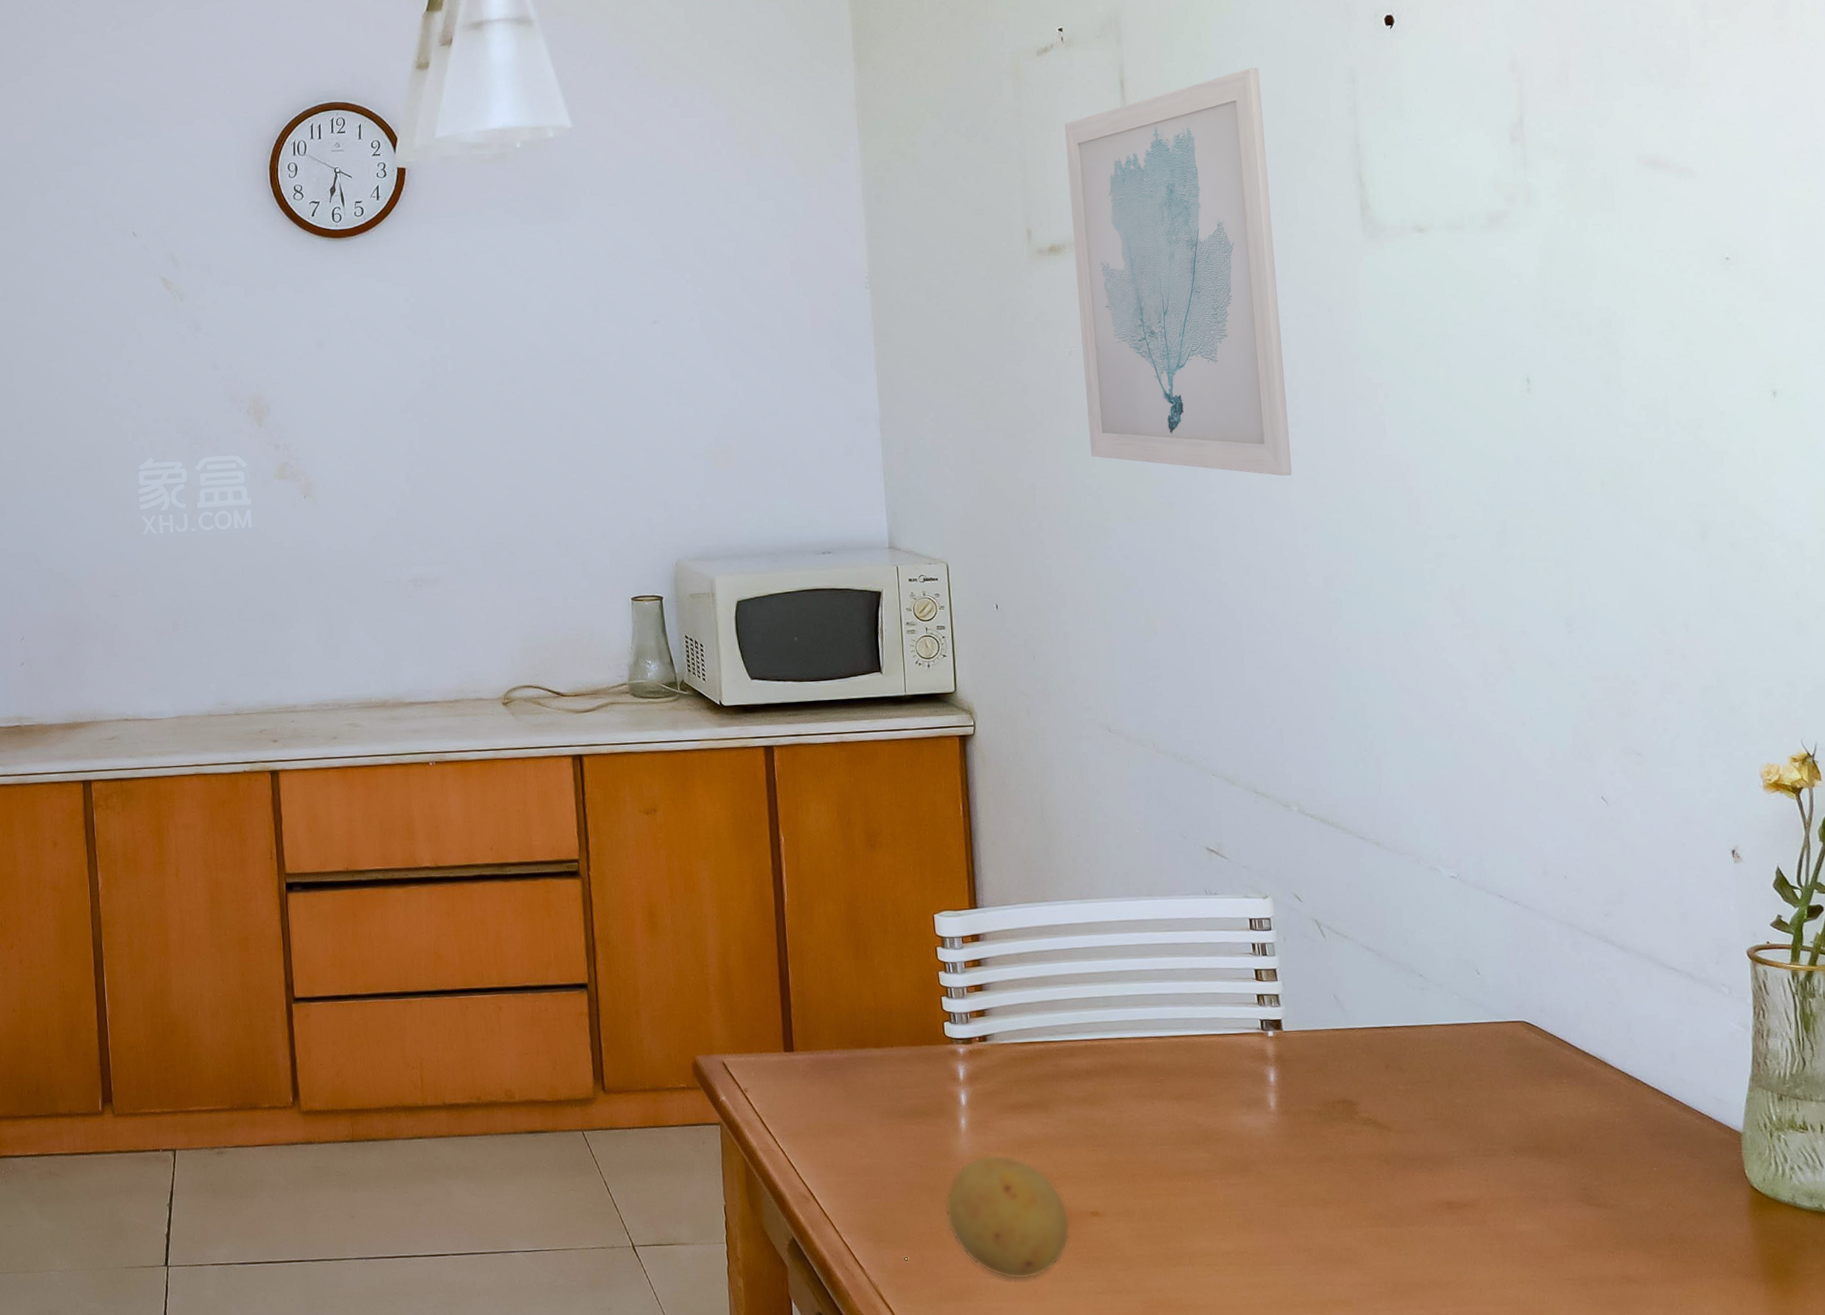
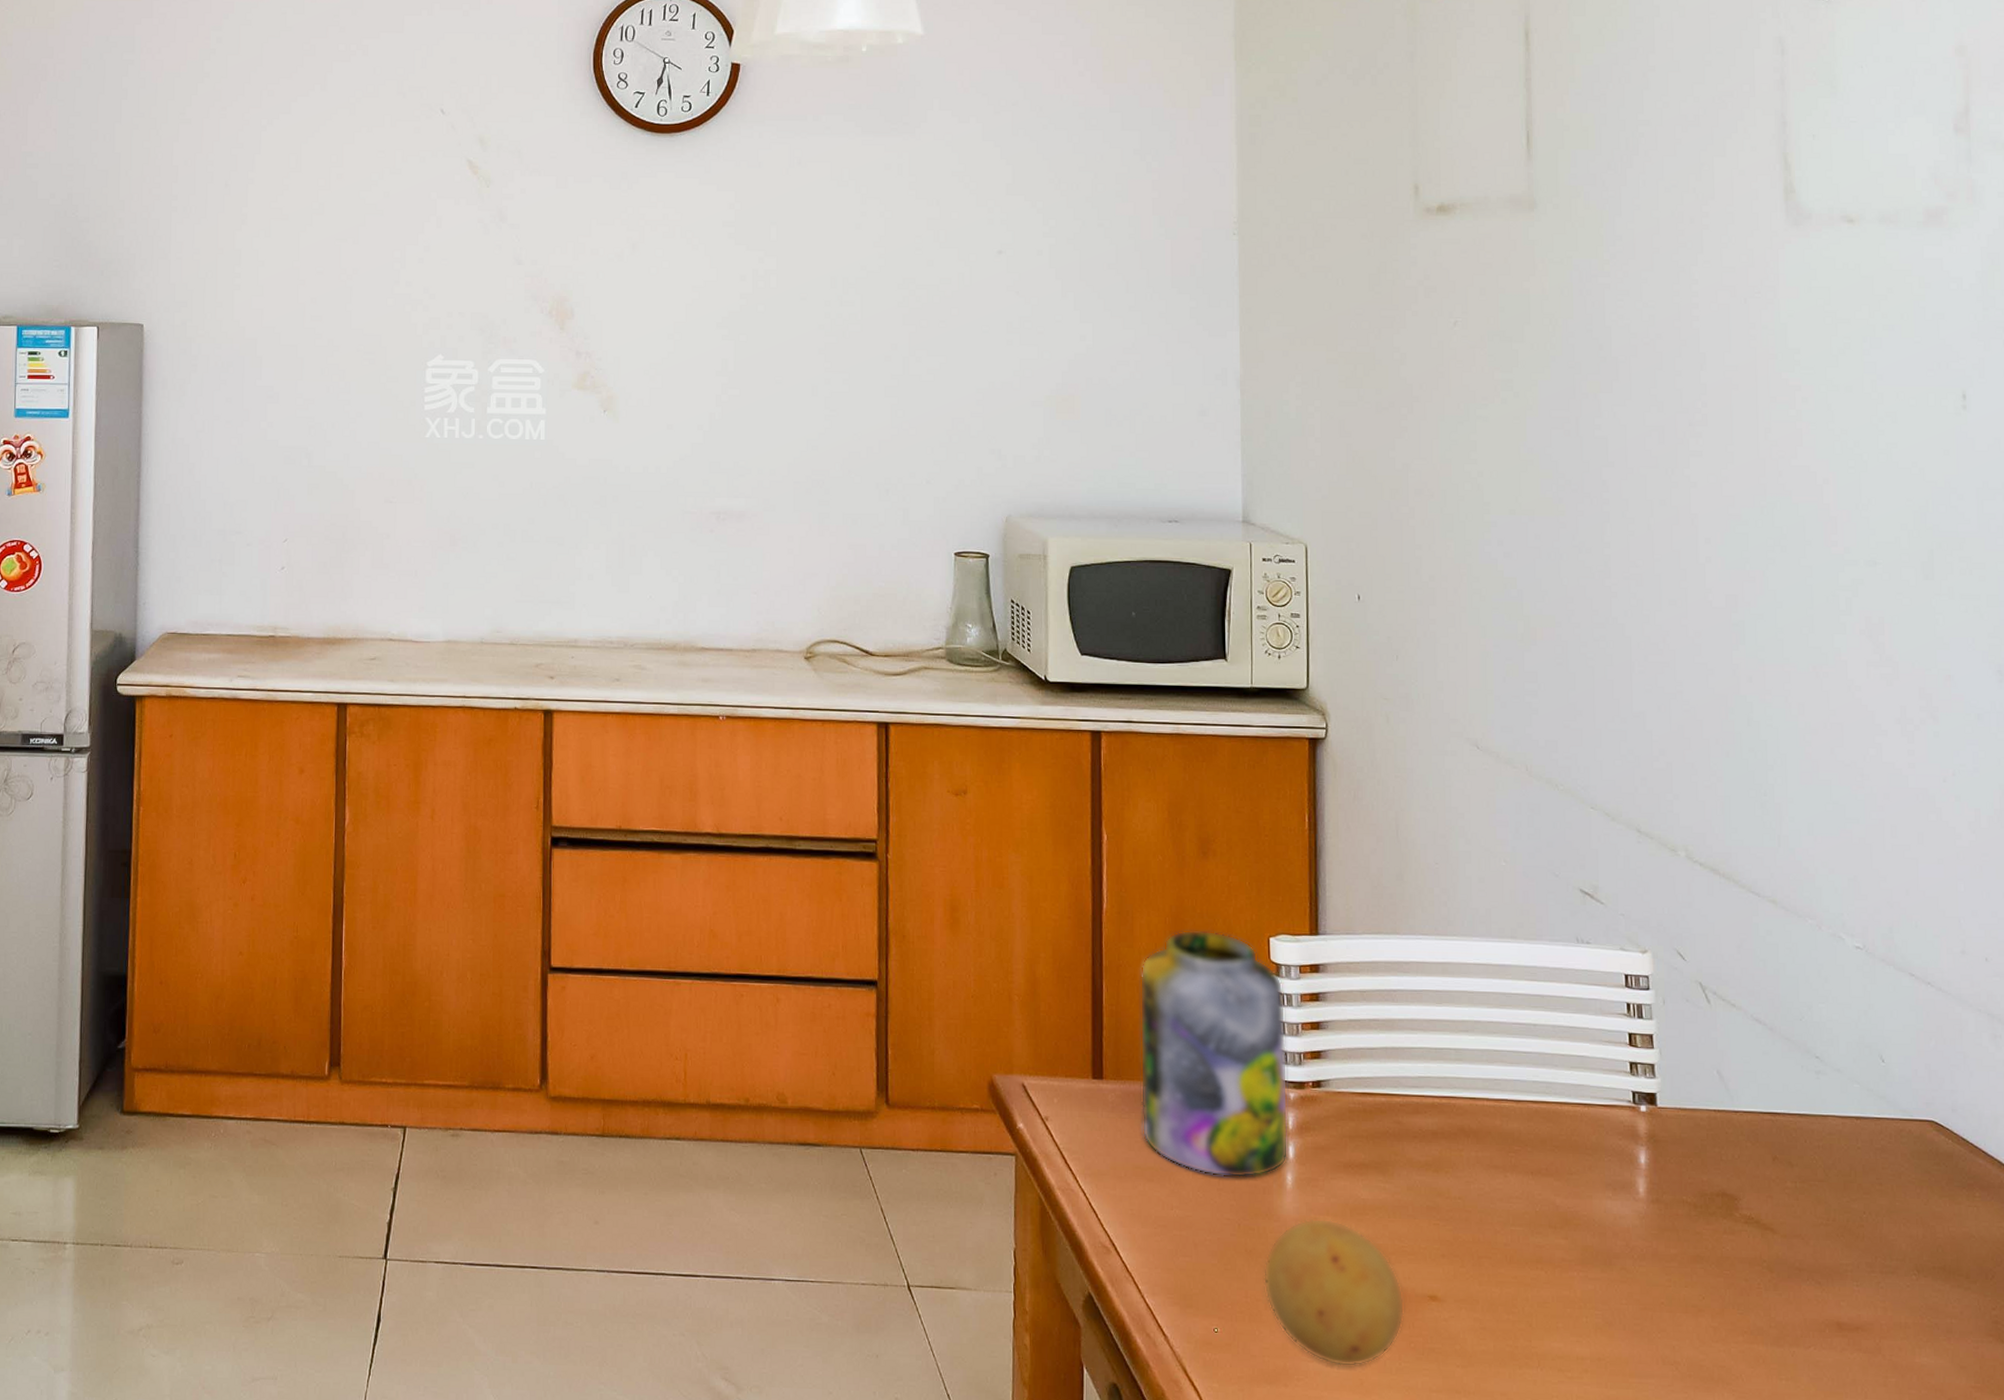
jar: none [821,913,961,1127] -> present [1139,930,1289,1178]
wall art: present [1064,68,1292,476] -> none [1461,30,1696,479]

